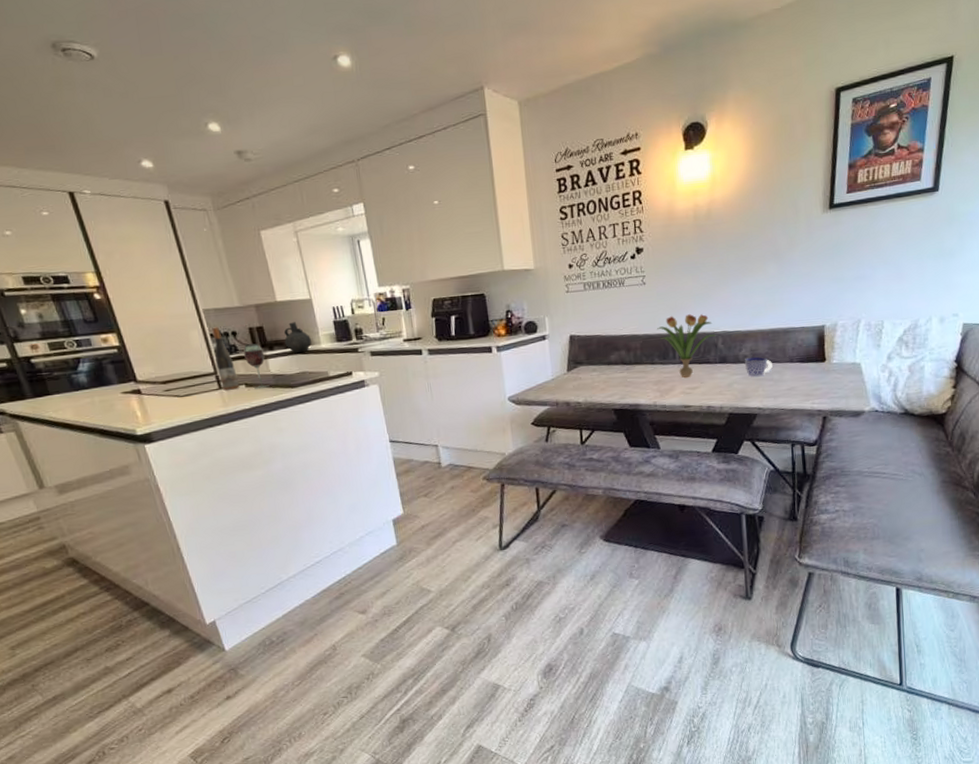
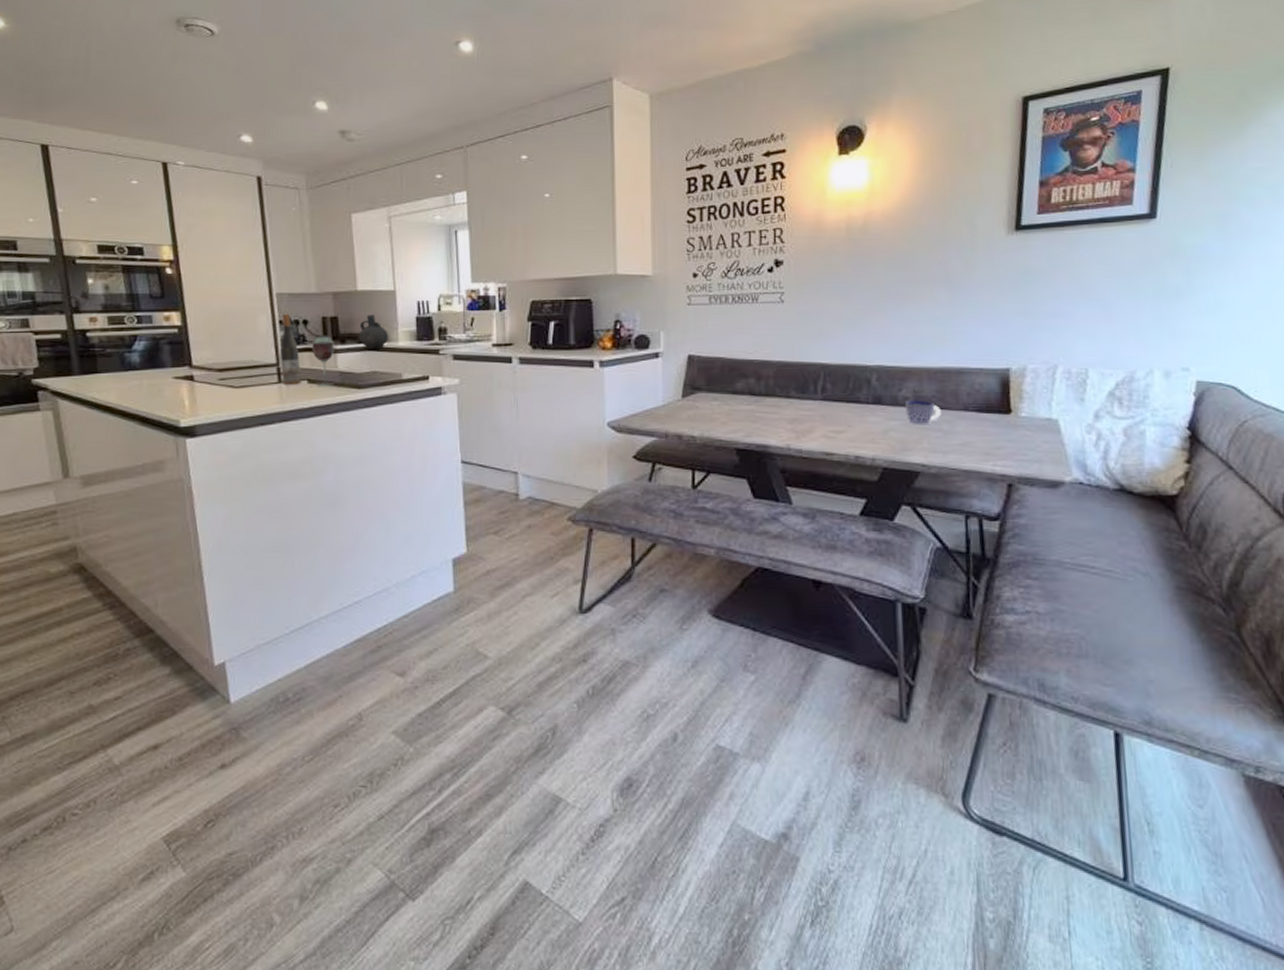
flower arrangement: present [657,313,717,378] -> none [796,340,870,417]

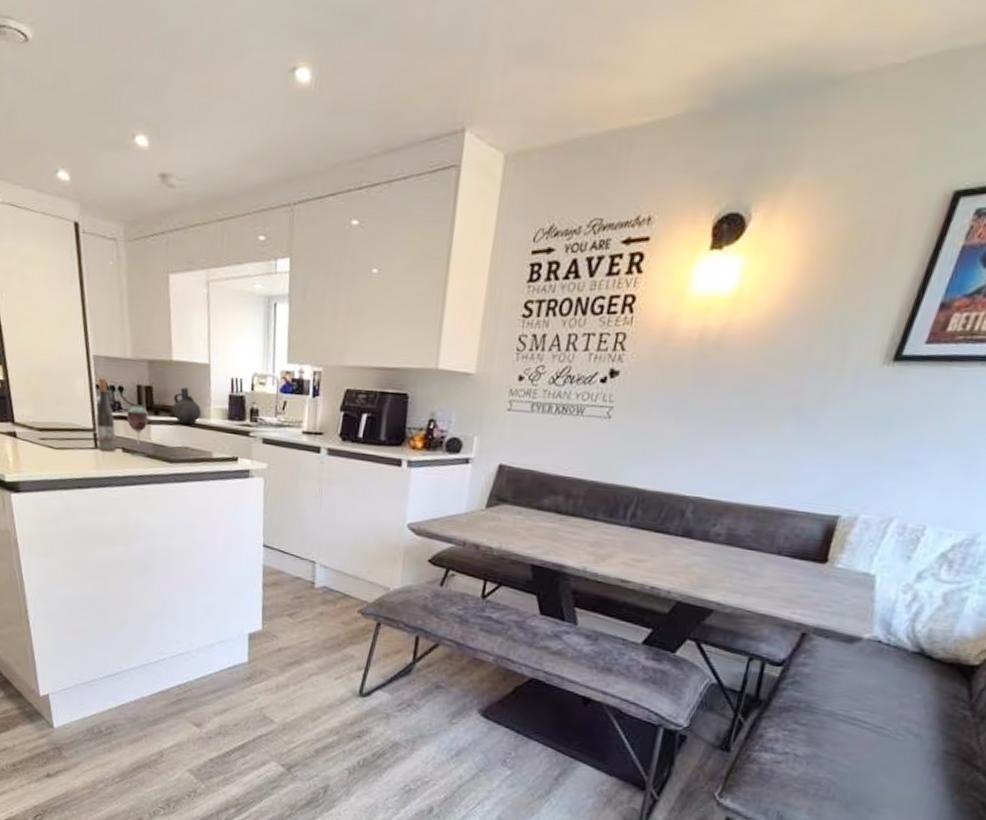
cup: present [905,400,941,425] -> none [714,537,753,565]

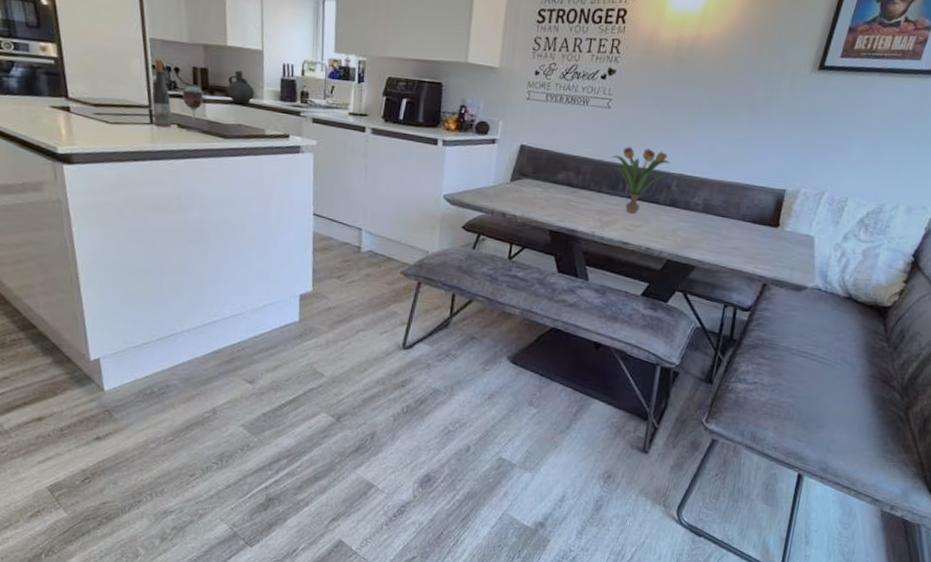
flower arrangement: none [611,465,688,546] -> present [612,147,673,214]

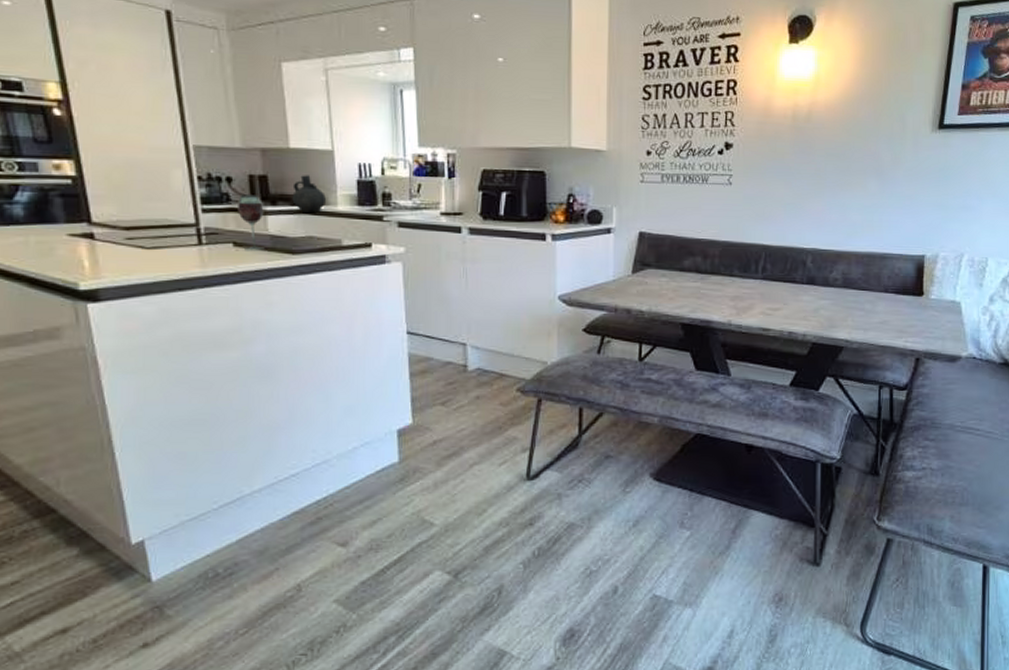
wine bottle: present [151,58,172,128] -> none [198,168,226,249]
flower arrangement: present [612,147,673,214] -> none [740,223,806,296]

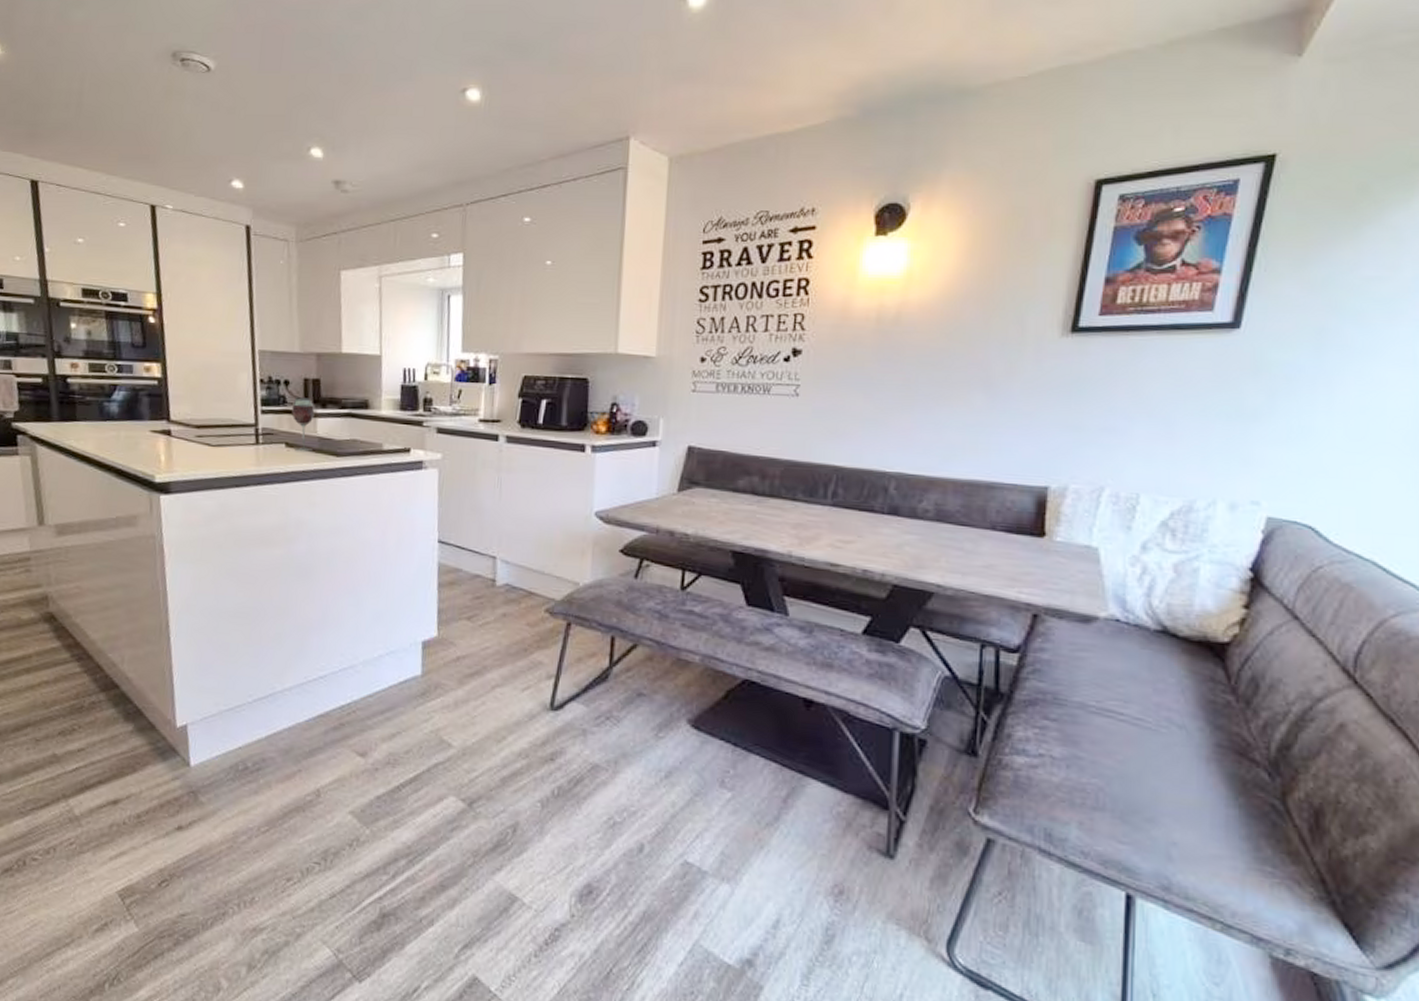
ceramic jug: present [292,175,326,214] -> none [340,379,371,417]

